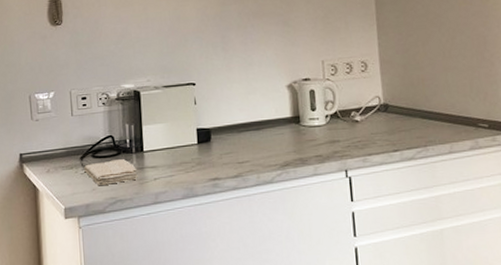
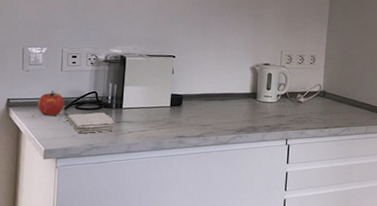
fruit: none [51,139,80,169] -> present [37,91,65,116]

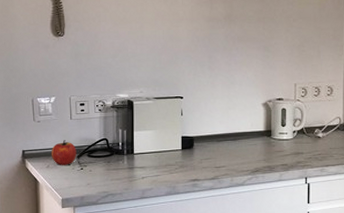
washcloth: present [67,112,115,134] -> none [80,160,128,182]

